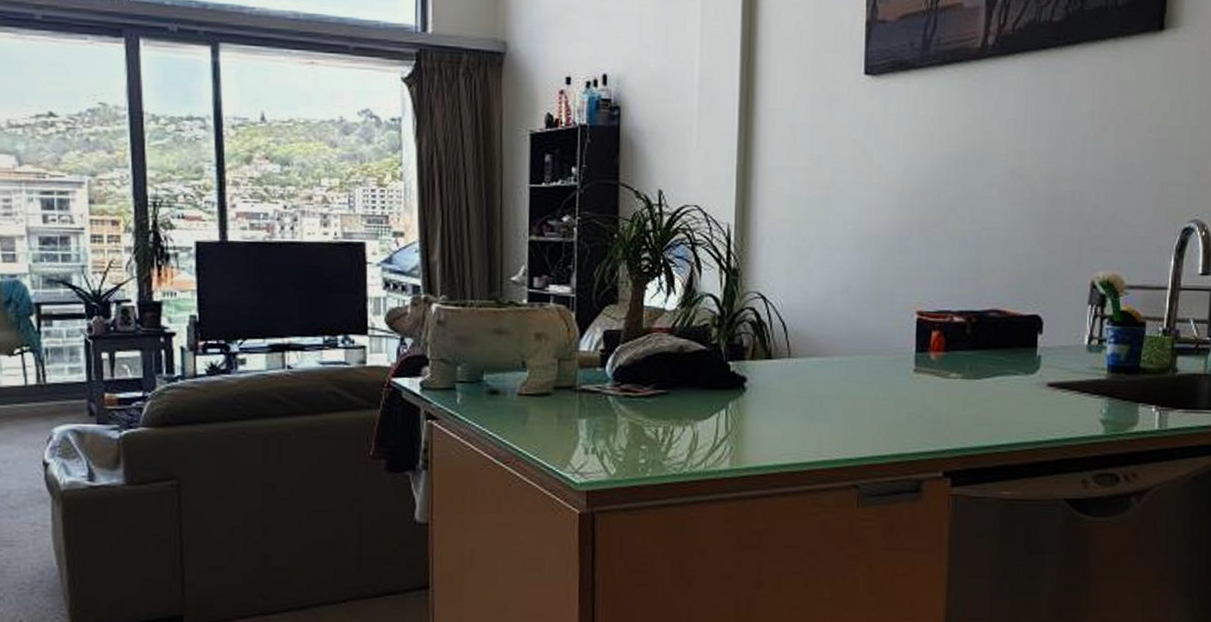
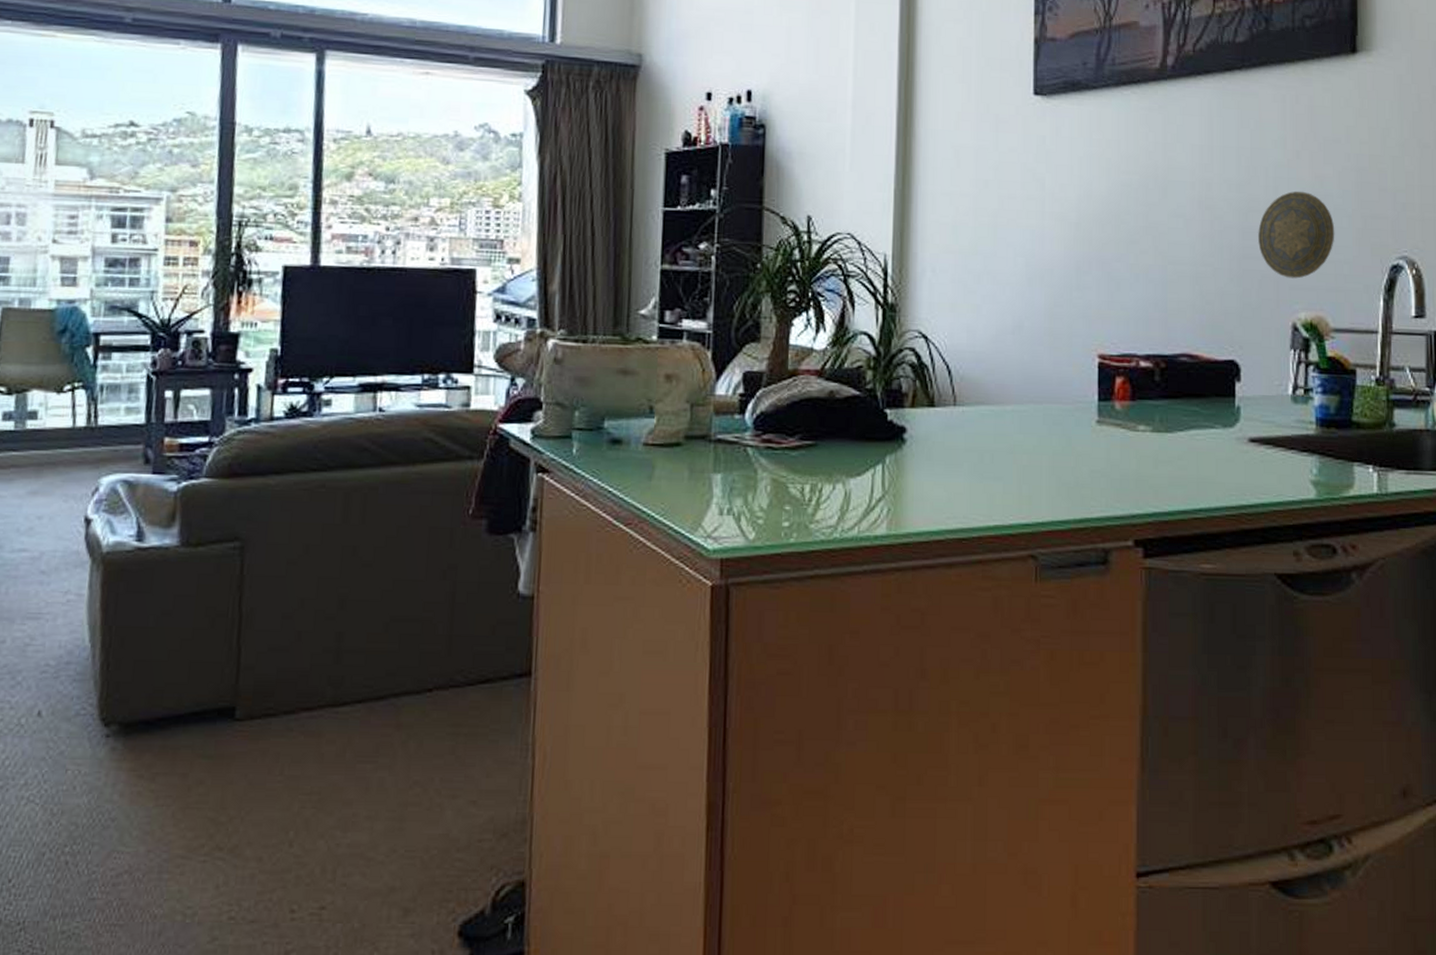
decorative plate: none [1064,160,1134,241] -> present [1258,190,1335,279]

